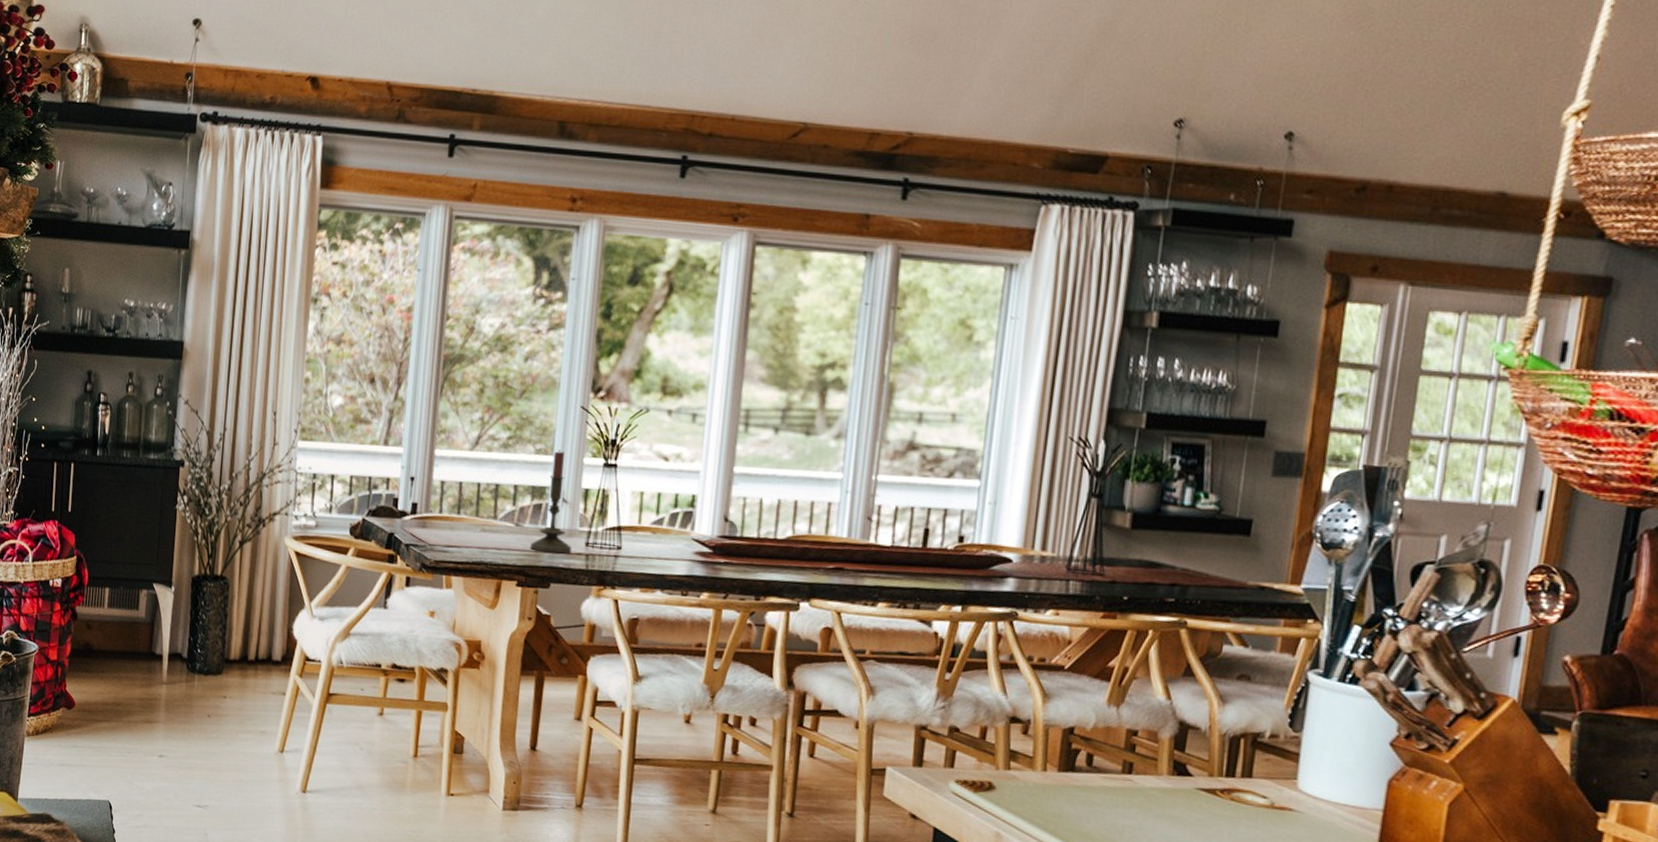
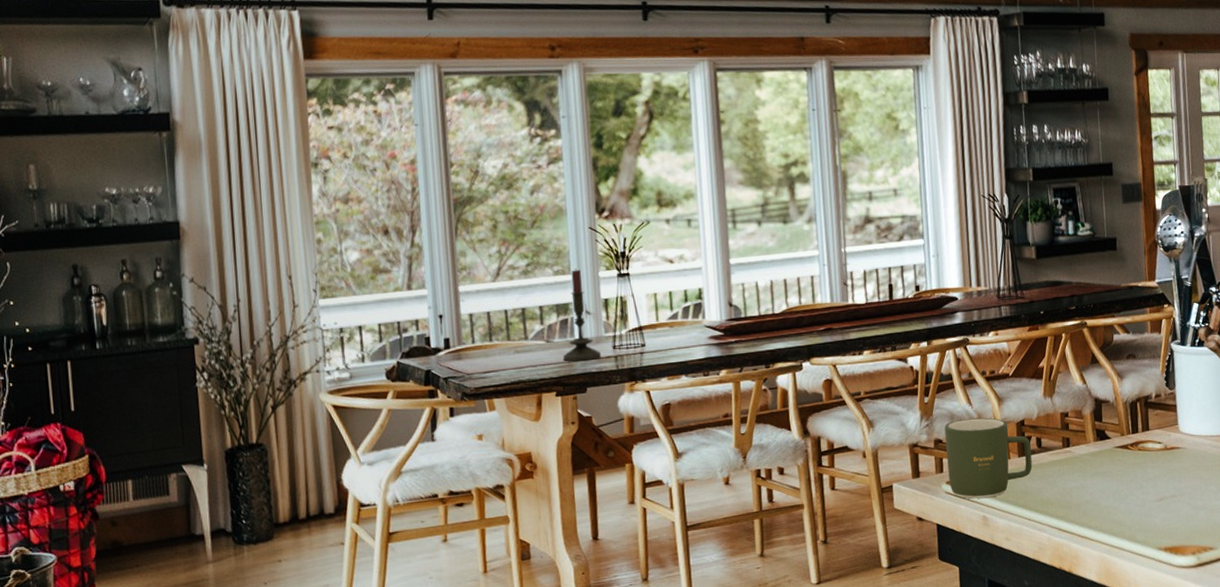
mug: none [959,709,1078,813] -> present [944,417,1033,499]

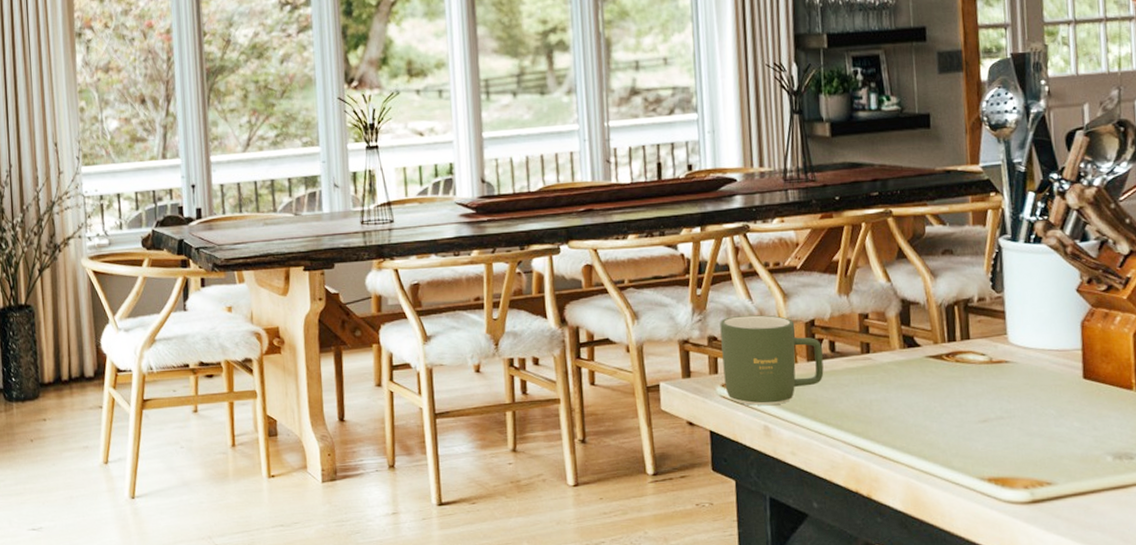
candle: present [563,268,601,362] -> none [311,140,349,236]

